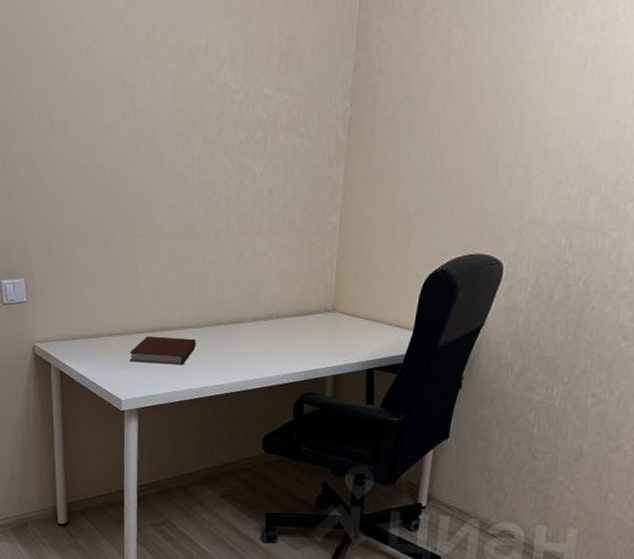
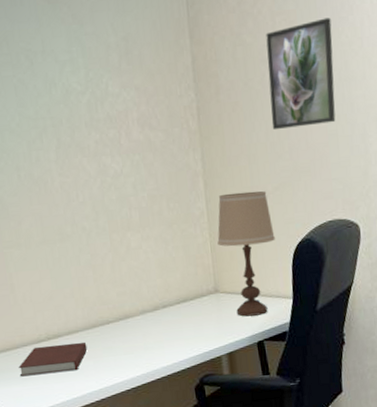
table lamp: none [344,211,407,342] -> present [217,191,275,317]
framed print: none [426,33,516,151] -> present [266,17,336,130]

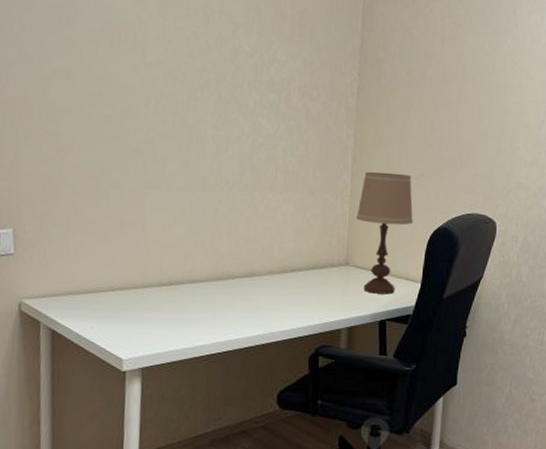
notebook: present [18,341,88,377] -> none [133,290,208,321]
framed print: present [266,17,336,130] -> none [426,27,496,123]

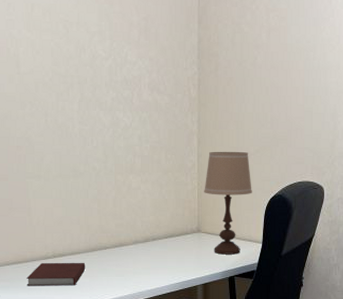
notebook: none [133,290,208,321] -> present [26,262,86,286]

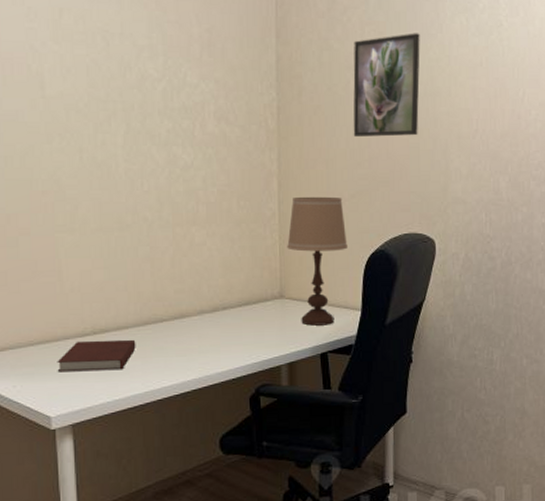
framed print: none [258,17,315,104] -> present [353,33,420,138]

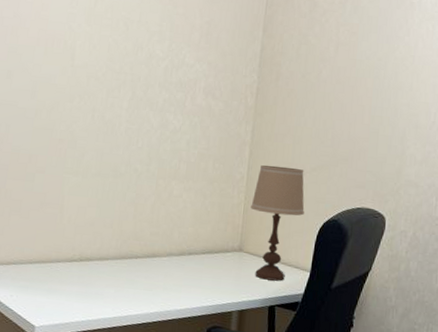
notebook: present [57,339,136,372] -> none [46,265,113,295]
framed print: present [353,33,420,138] -> none [320,34,389,122]

